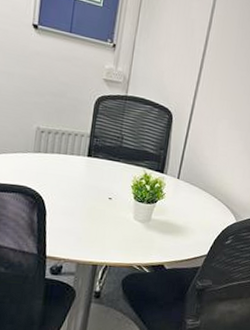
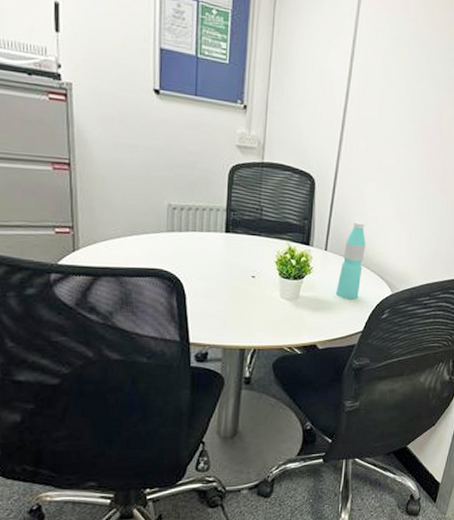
water bottle: none [185,154,216,225] -> present [336,221,366,300]

